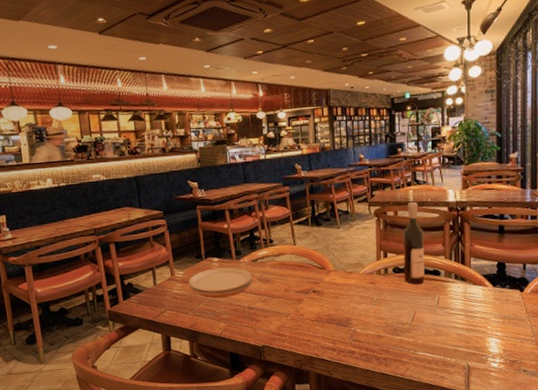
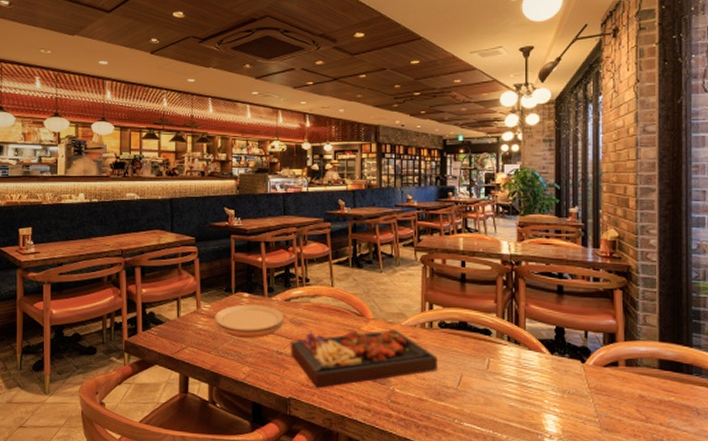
food platter: none [260,278,395,335] -> present [290,329,439,388]
bottle: present [402,202,425,284] -> none [450,251,474,343]

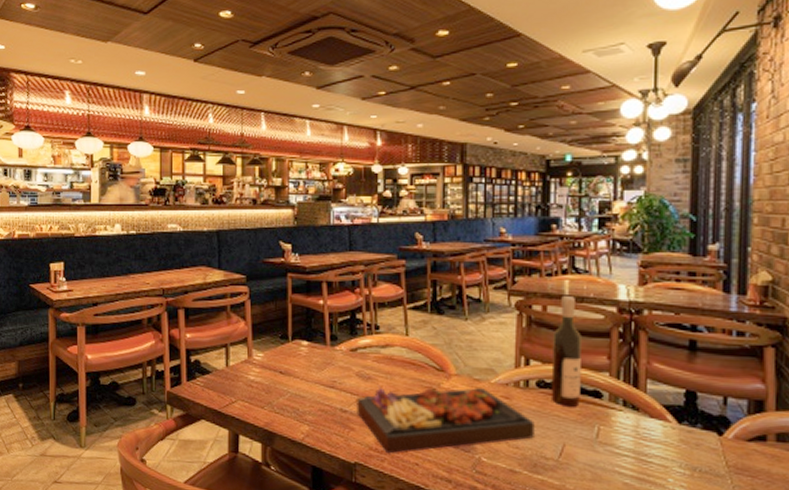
plate: present [215,304,284,338] -> none [269,353,349,393]
bottle: none [450,251,474,343] -> present [551,296,582,407]

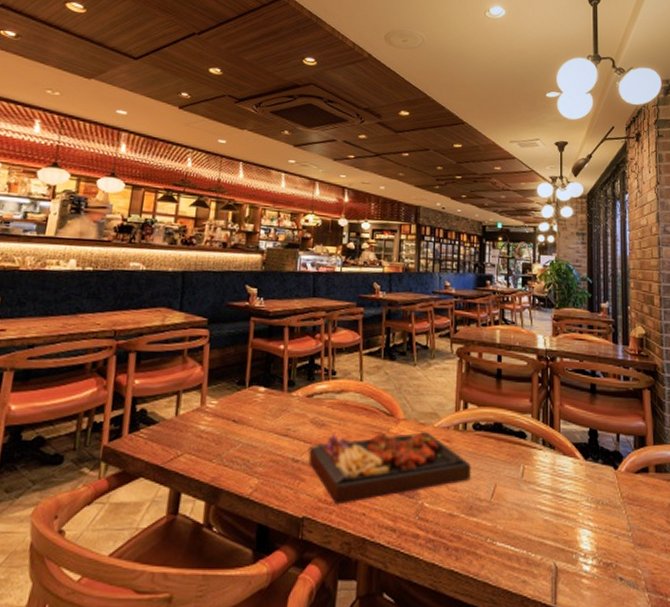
bottle: present [551,296,582,407] -> none [484,344,510,448]

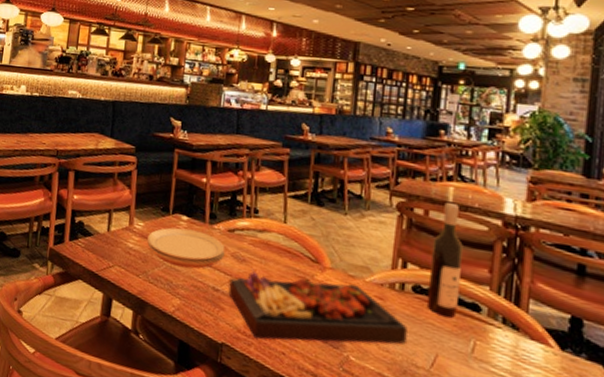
plate: none [221,400,304,442] -> present [147,227,225,269]
bottle: none [484,344,510,448] -> present [426,203,463,318]

